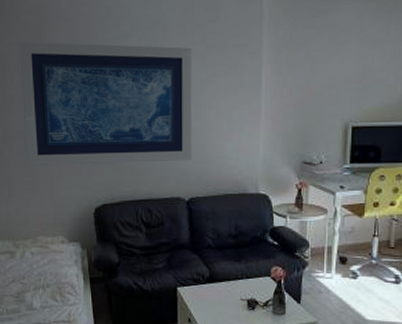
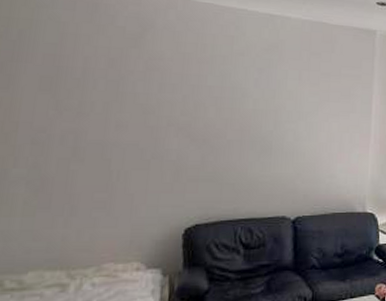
wall art: present [19,41,192,165] -> none [102,47,307,181]

